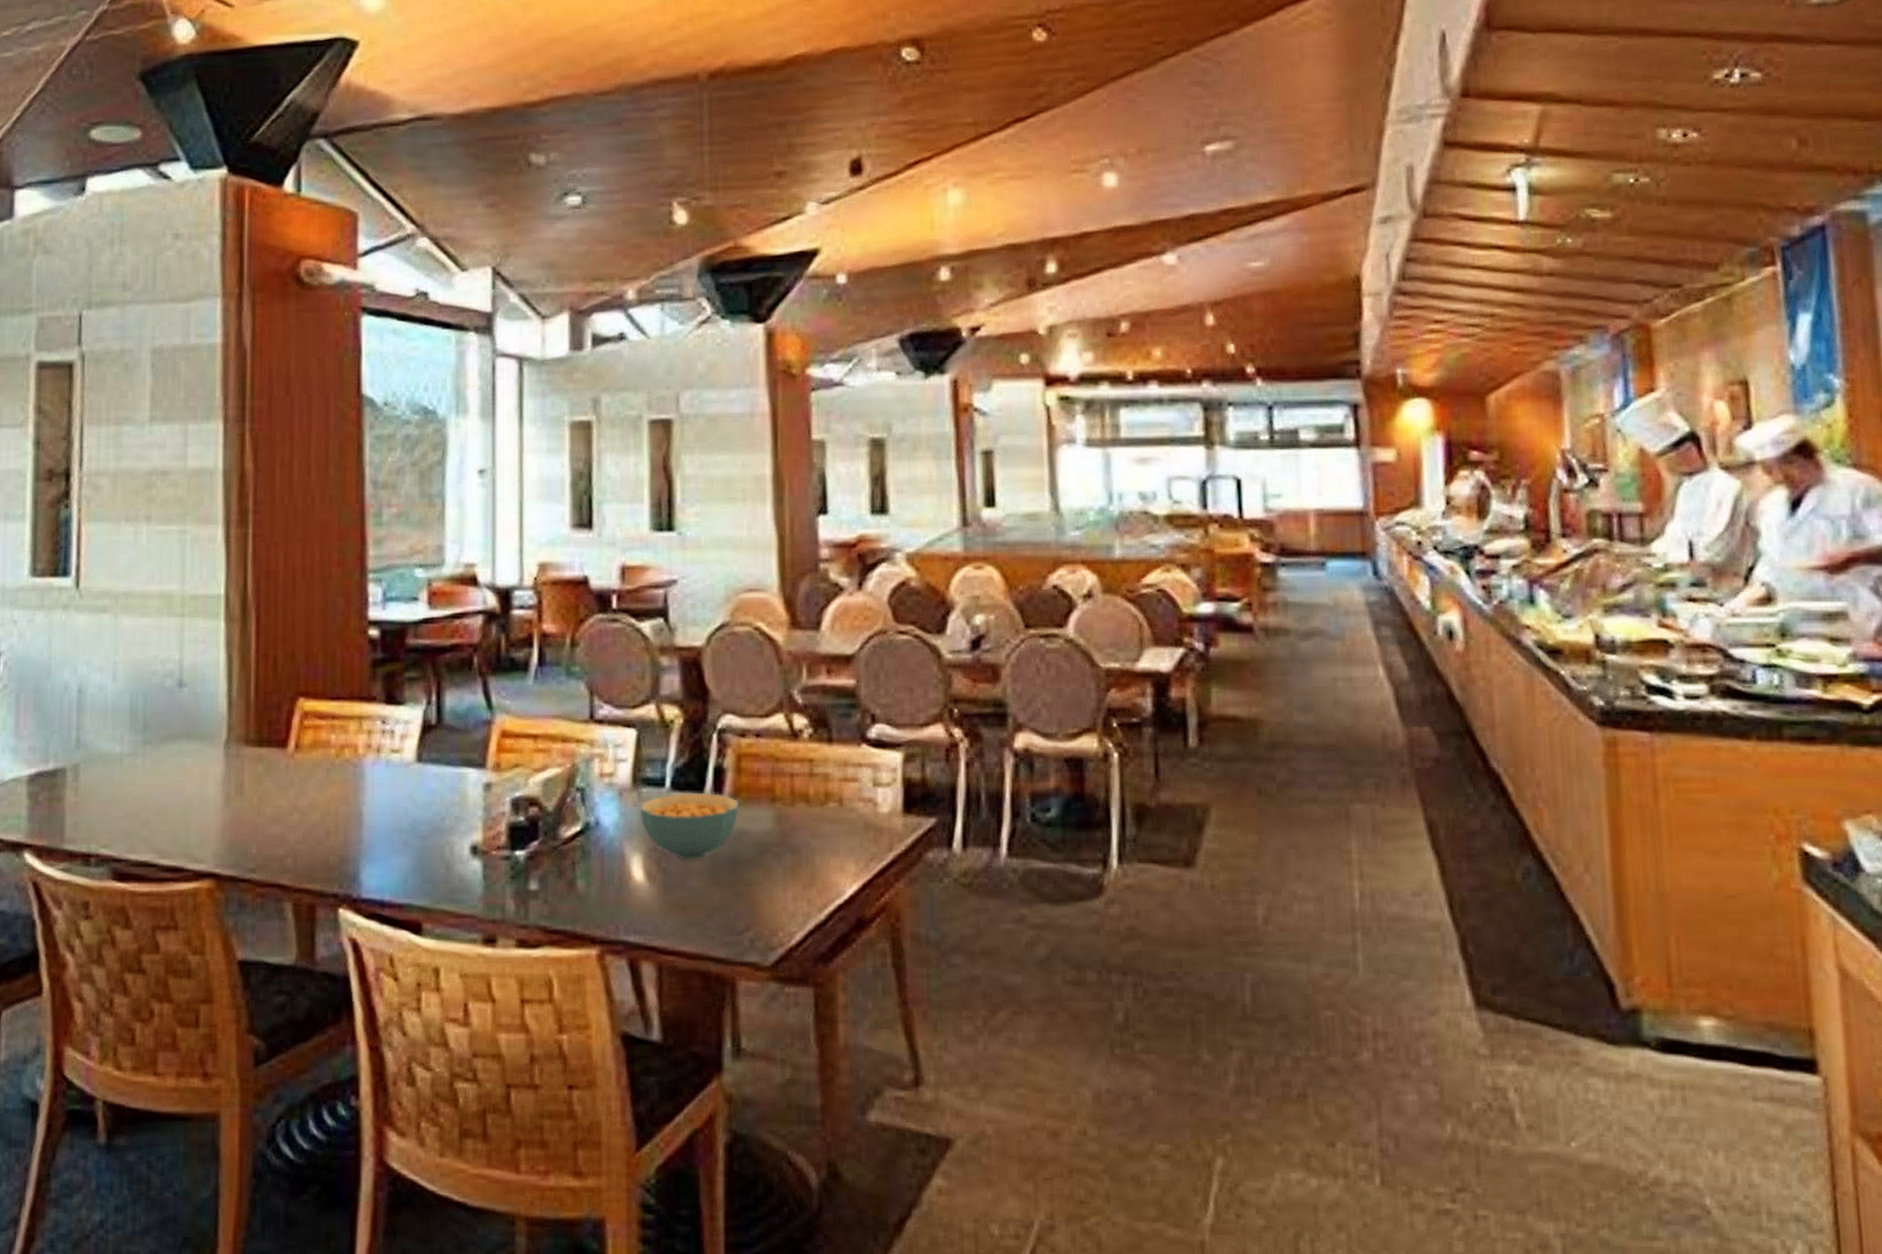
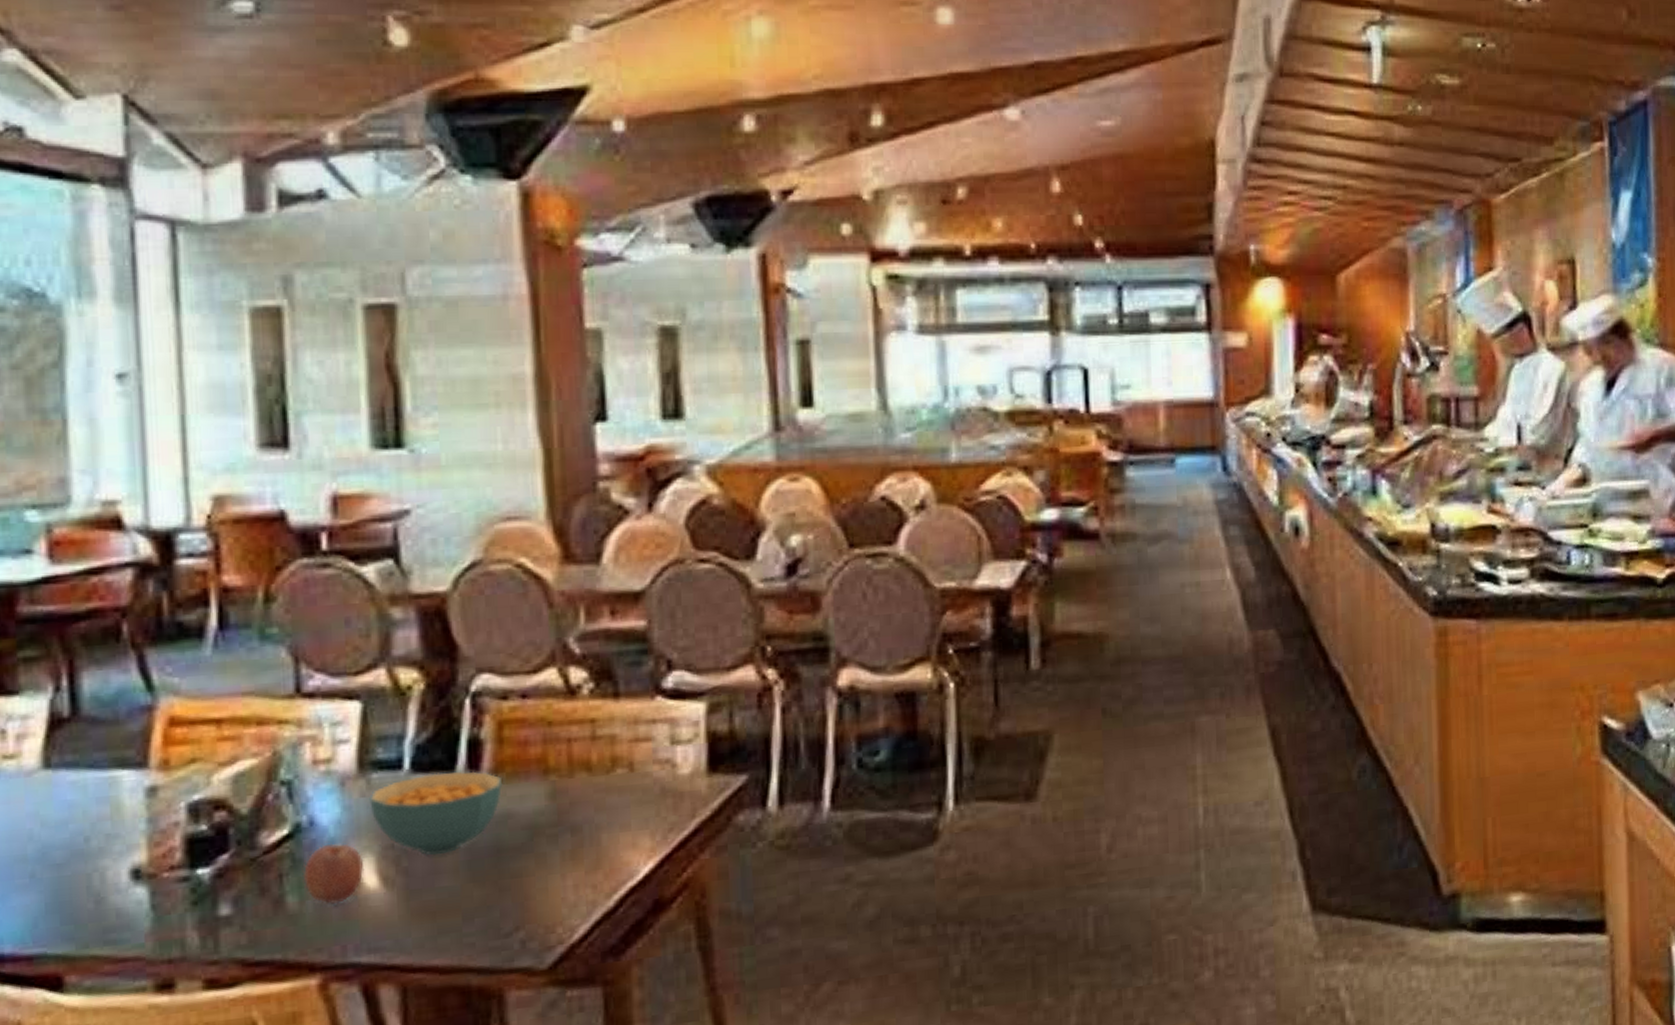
fruit: none [589,841,634,892] -> present [302,843,365,905]

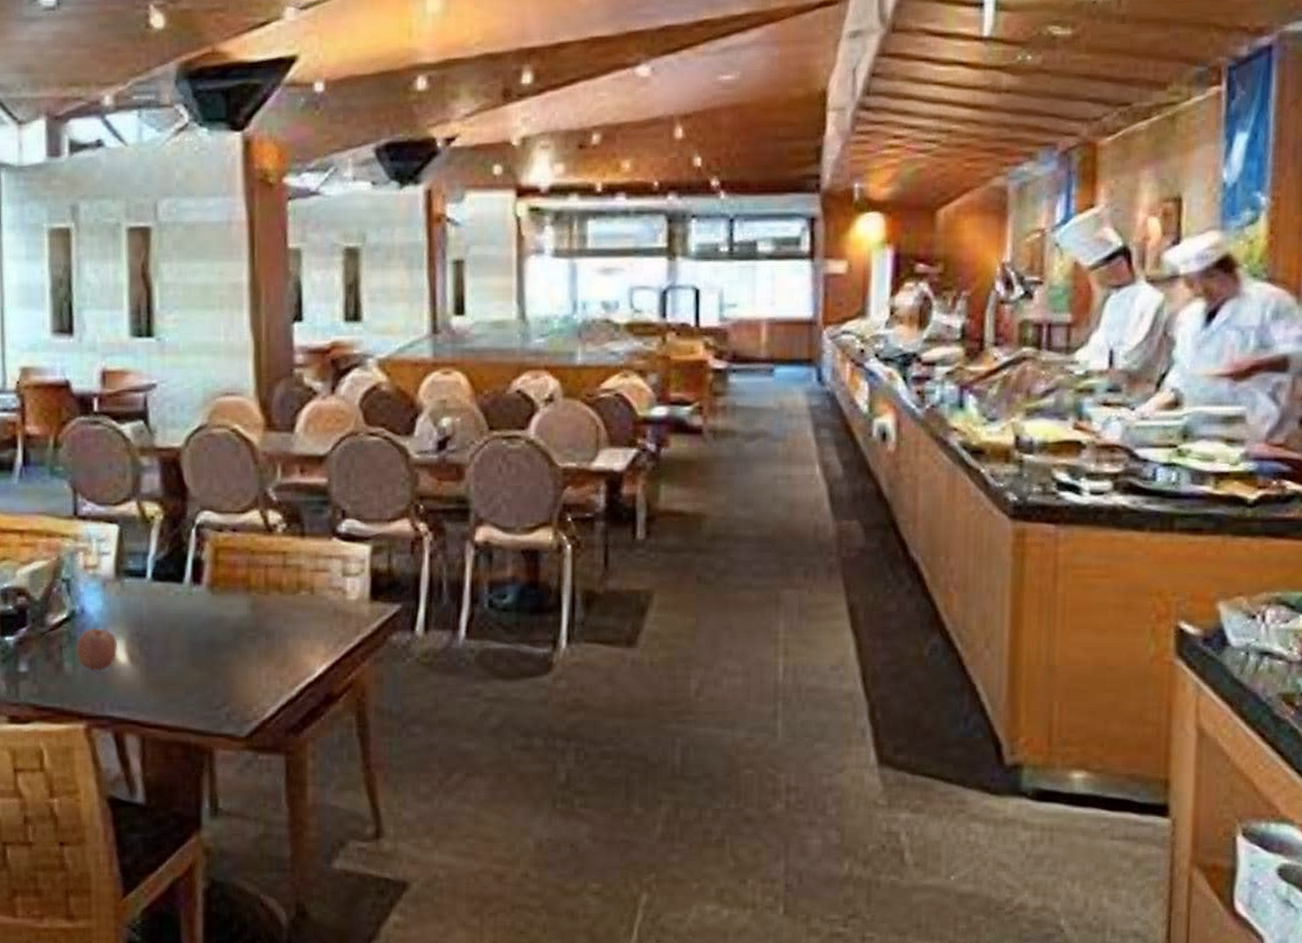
cereal bowl: present [369,771,503,855] -> none [122,582,217,643]

